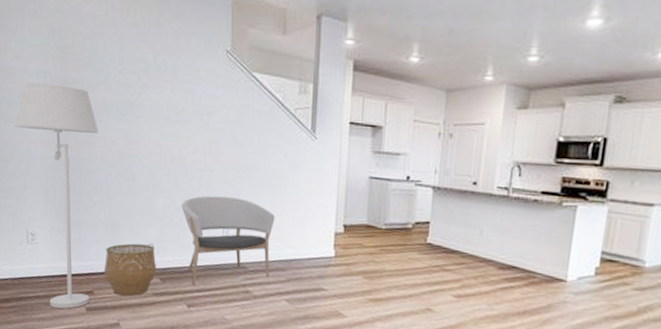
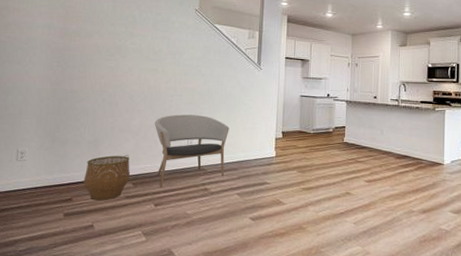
floor lamp: present [14,82,99,309] -> none [18,33,91,217]

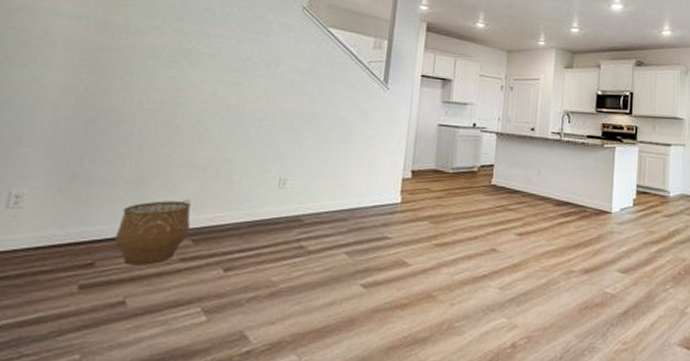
armchair: present [154,114,229,187] -> none [230,145,340,245]

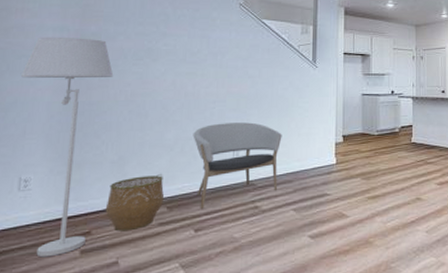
floor lamp: none [22,24,141,291] -> present [21,36,114,258]
armchair: none [230,145,340,245] -> present [193,122,282,209]

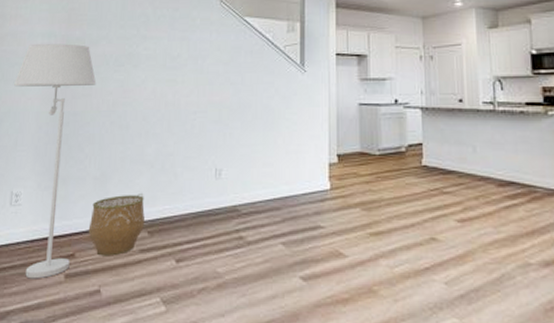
armchair: present [193,122,282,209] -> none [173,137,268,236]

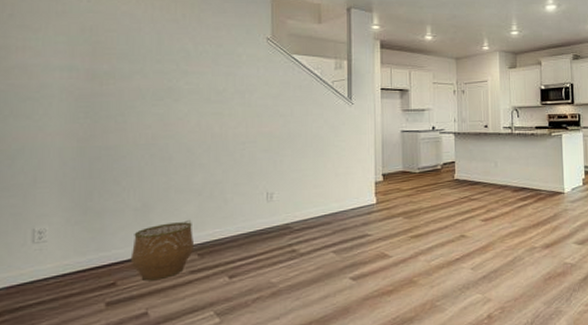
floor lamp: present [14,43,97,279] -> none [27,77,132,312]

